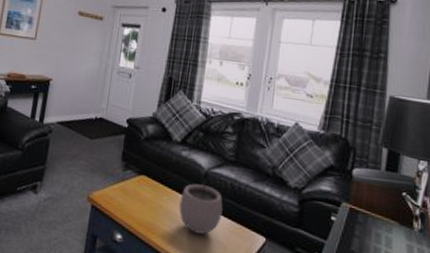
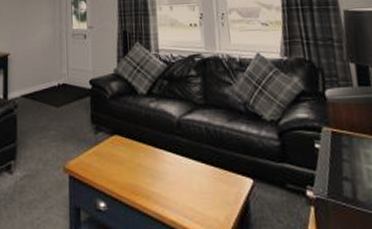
plant pot: present [179,178,223,235] -> none [157,127,204,188]

